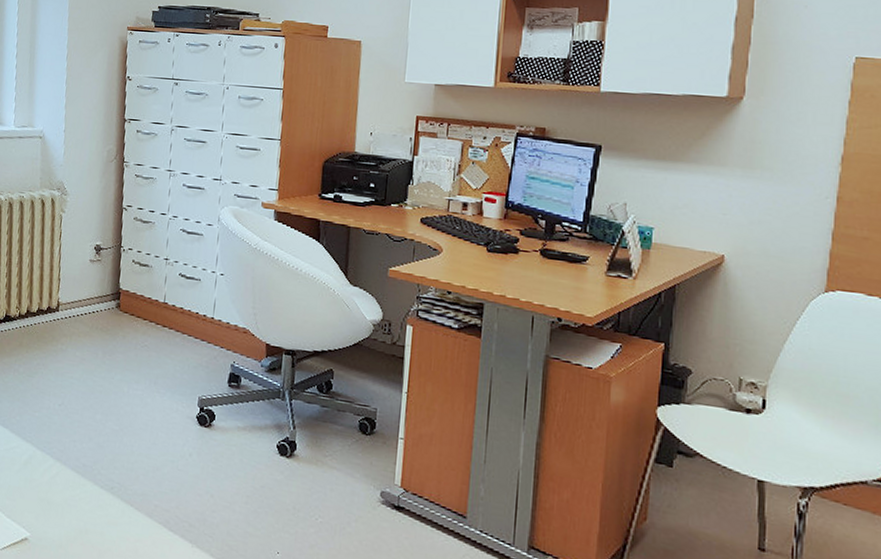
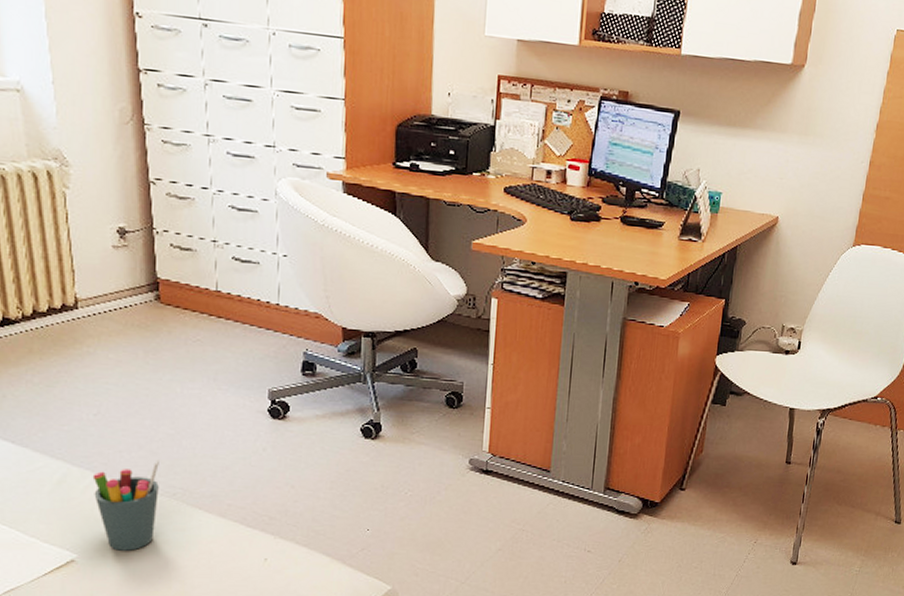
pen holder: none [50,452,104,538] -> present [92,459,159,551]

